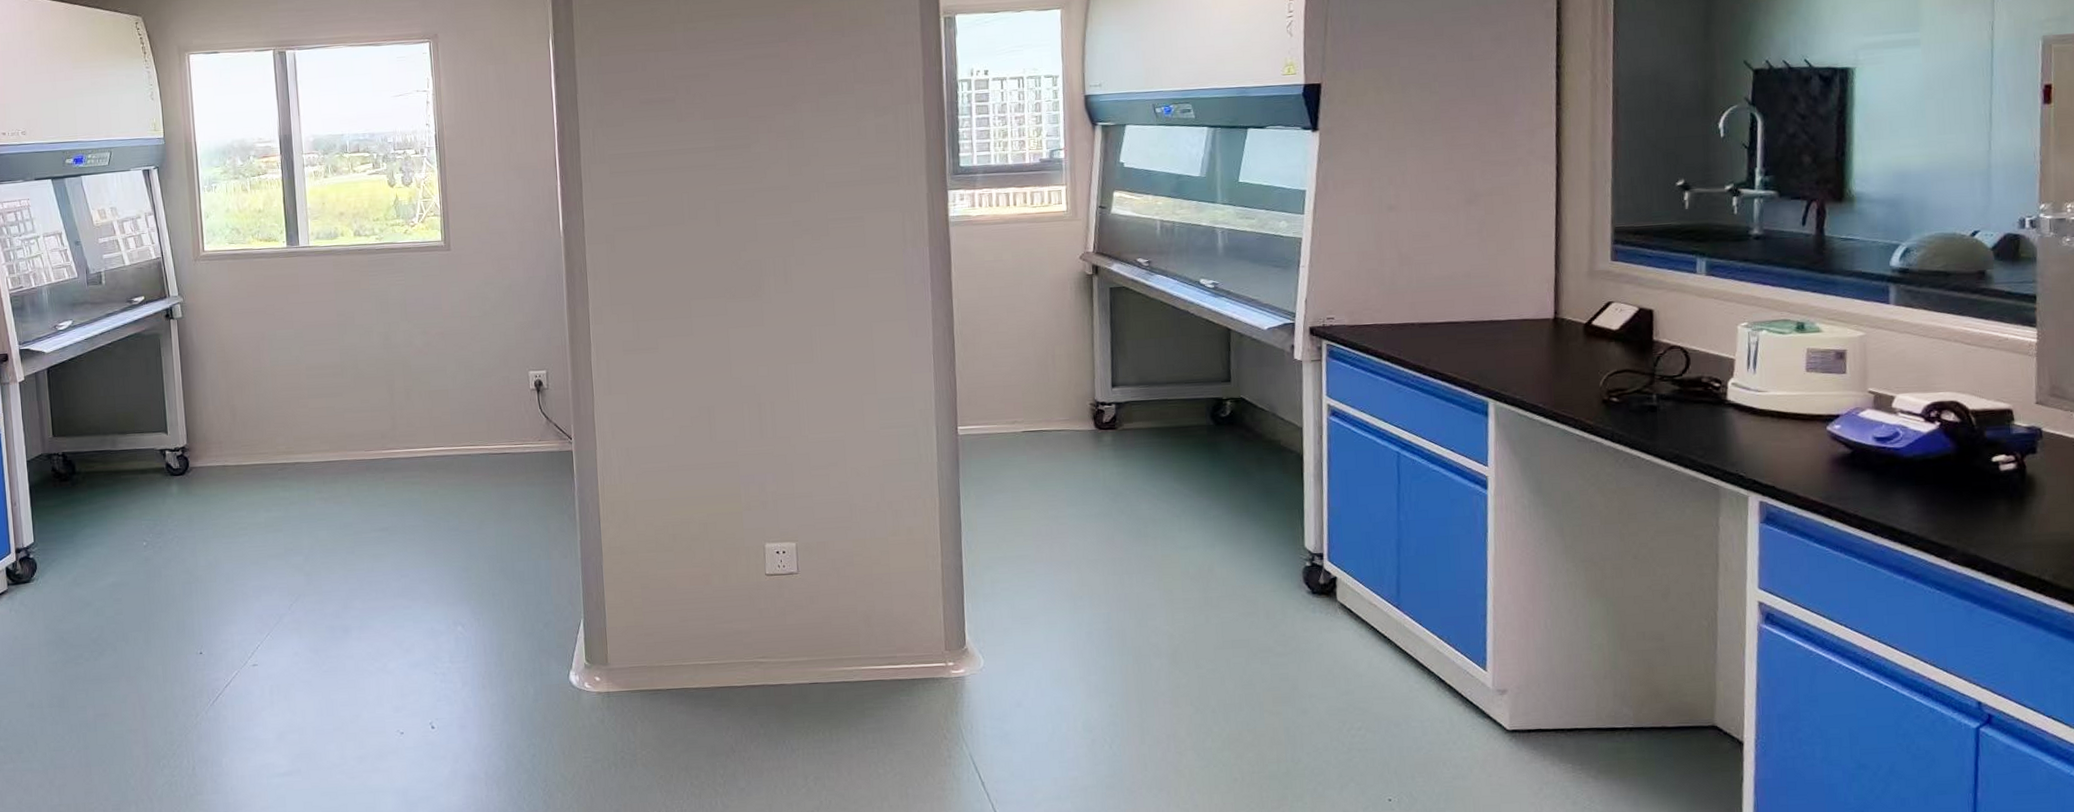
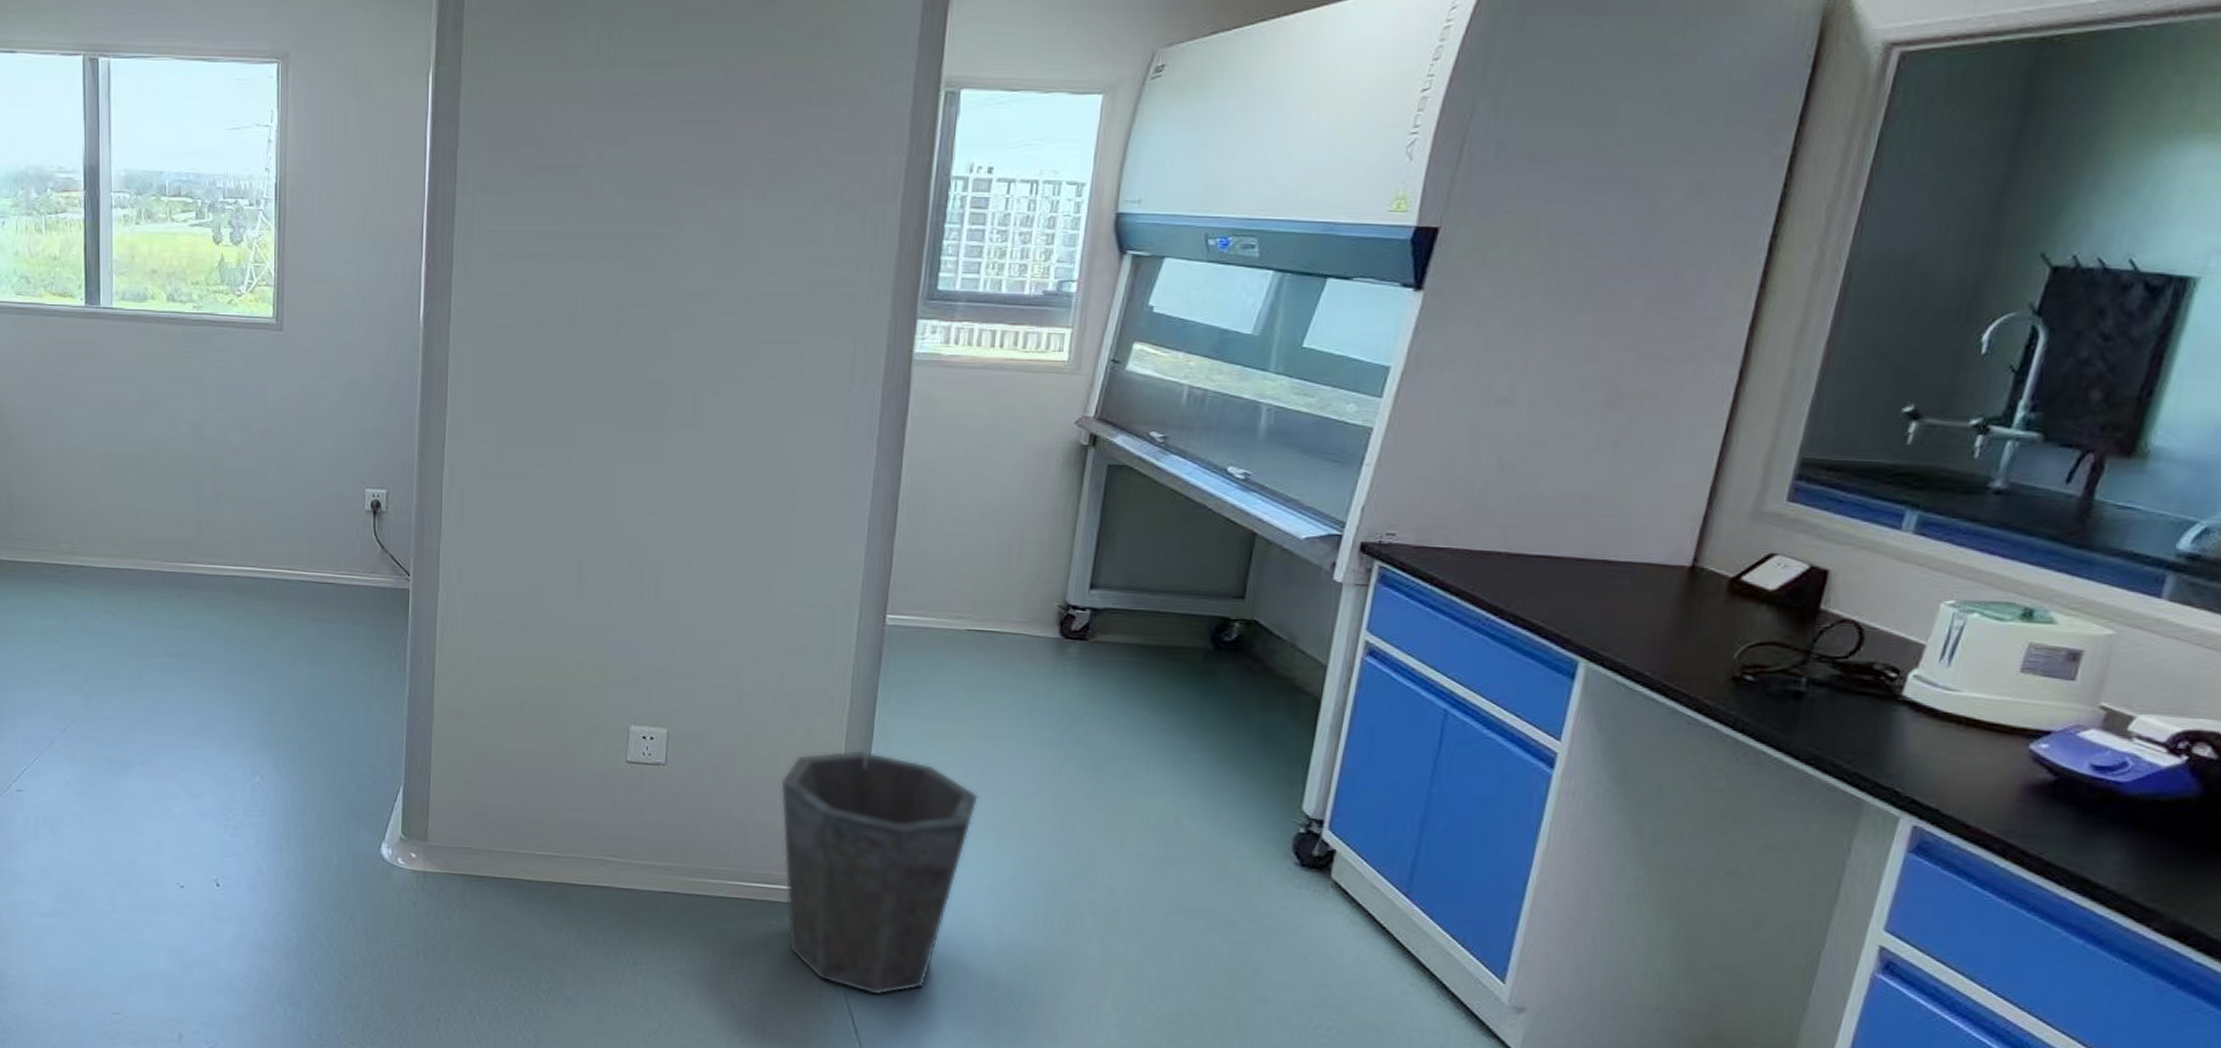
waste bin: none [893,541,1052,750] -> present [780,750,978,995]

